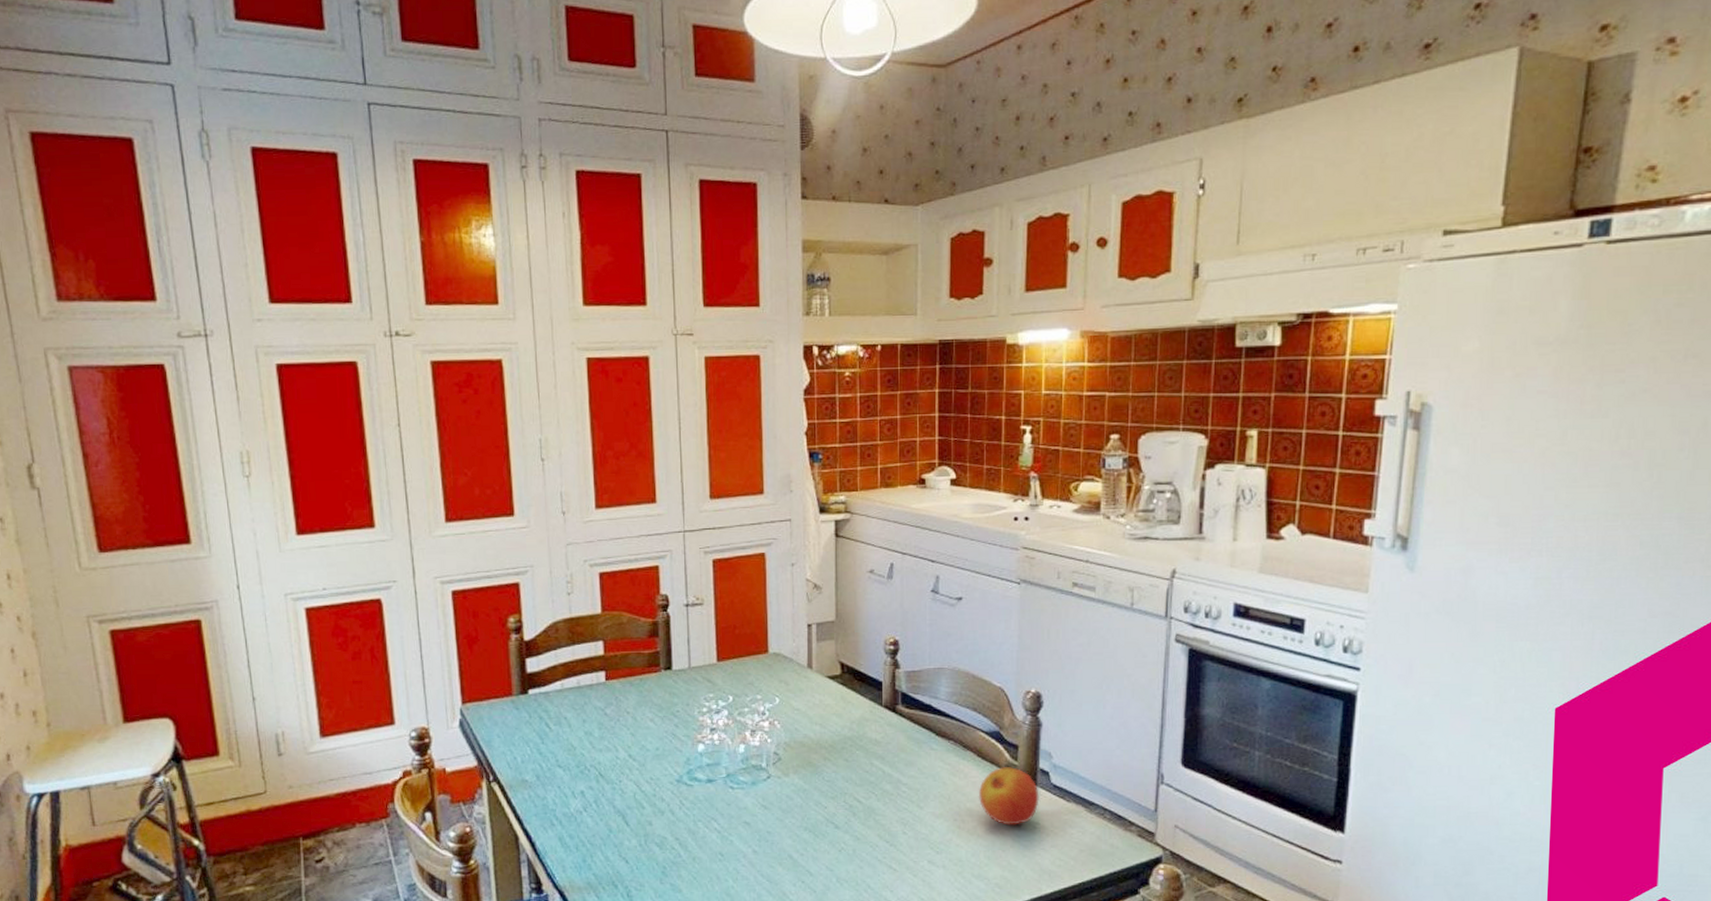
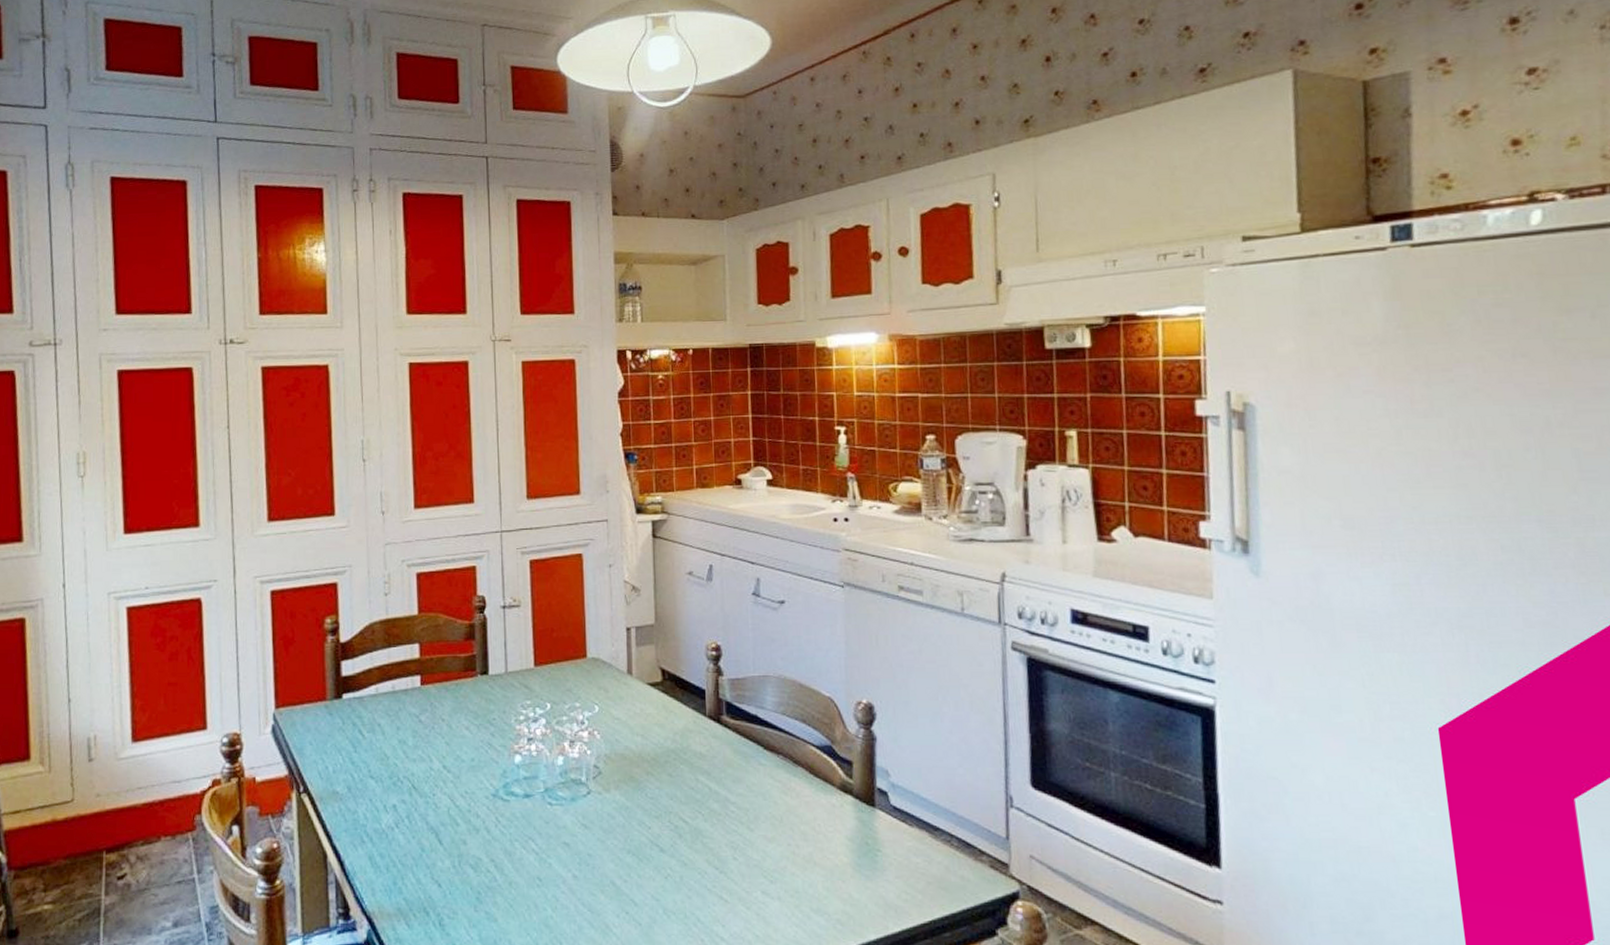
apple: present [978,767,1039,825] -> none [812,786,879,852]

